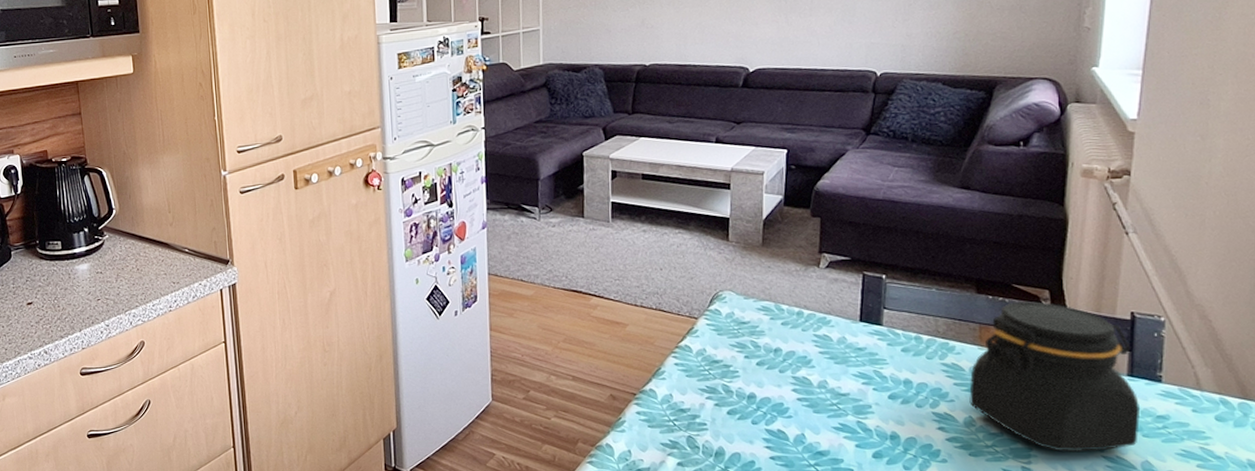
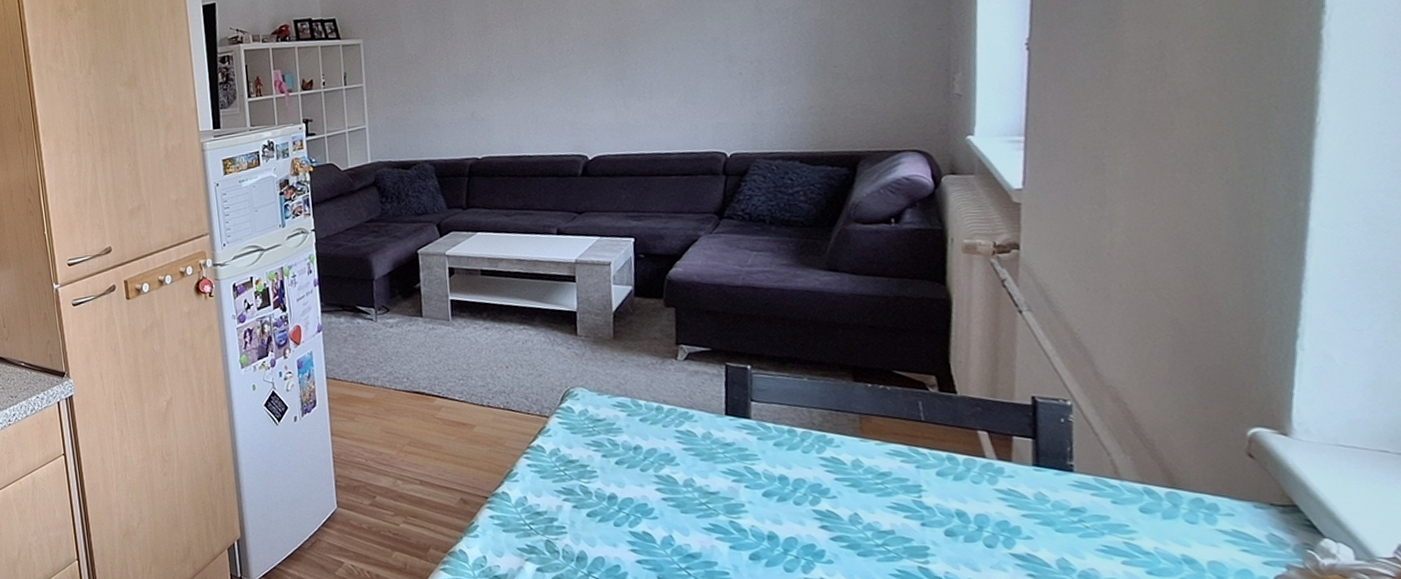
jar: present [969,301,1140,452] -> none [852,388,1051,550]

